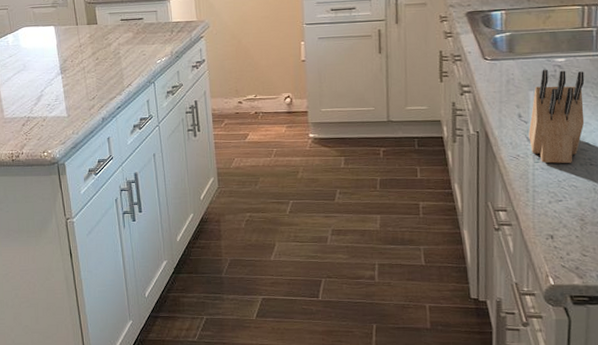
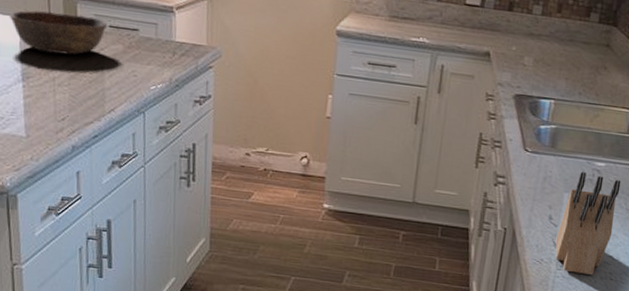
bowl: none [47,15,120,49] -> present [8,10,108,55]

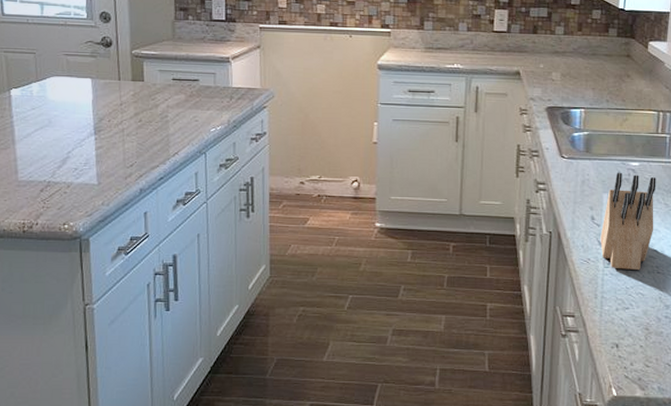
bowl: present [8,10,108,55] -> none [82,71,171,108]

